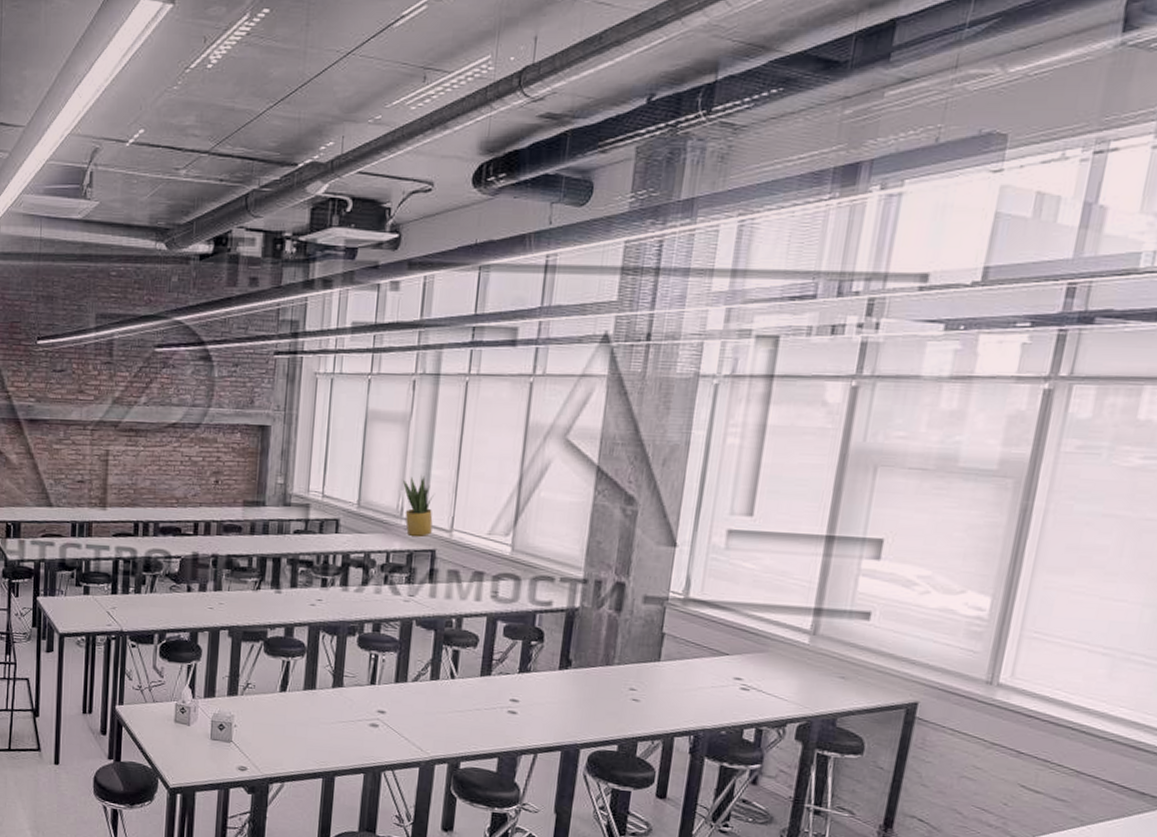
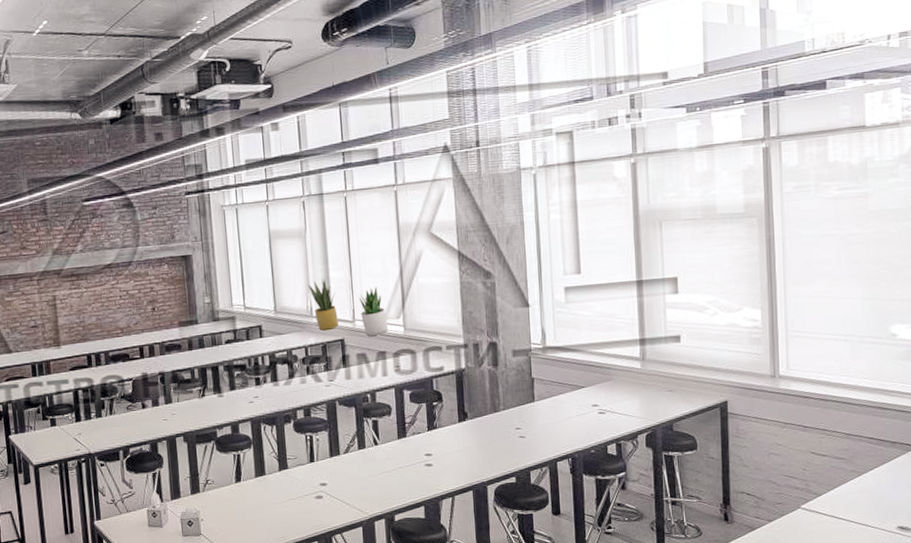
planter: none [461,494,493,553] -> present [358,286,388,337]

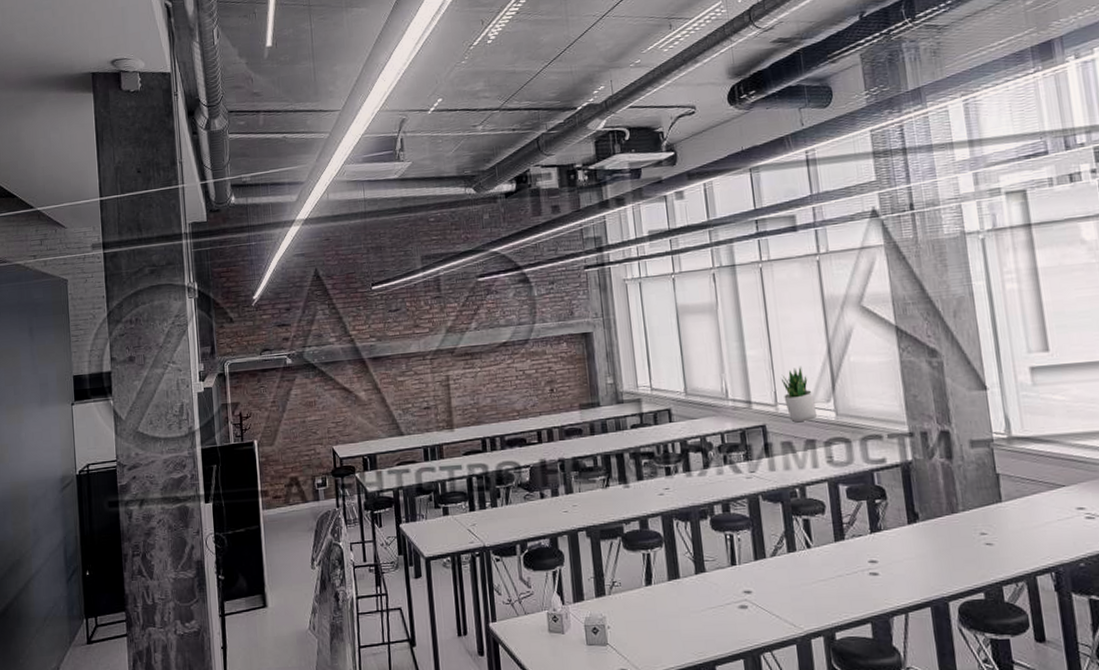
planter: present [307,279,338,330] -> none [721,357,759,415]

